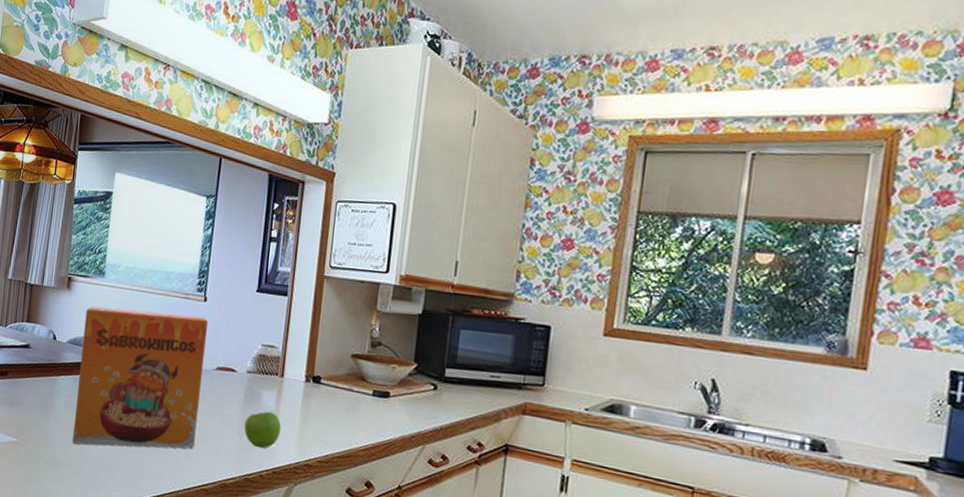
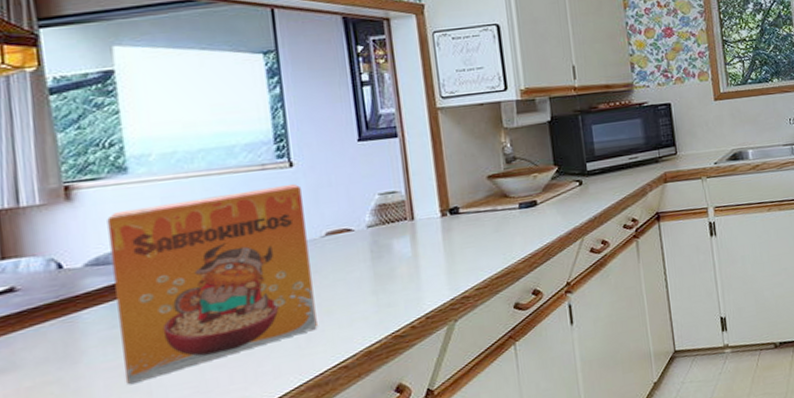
fruit: present [244,411,282,448] -> none [377,258,426,300]

